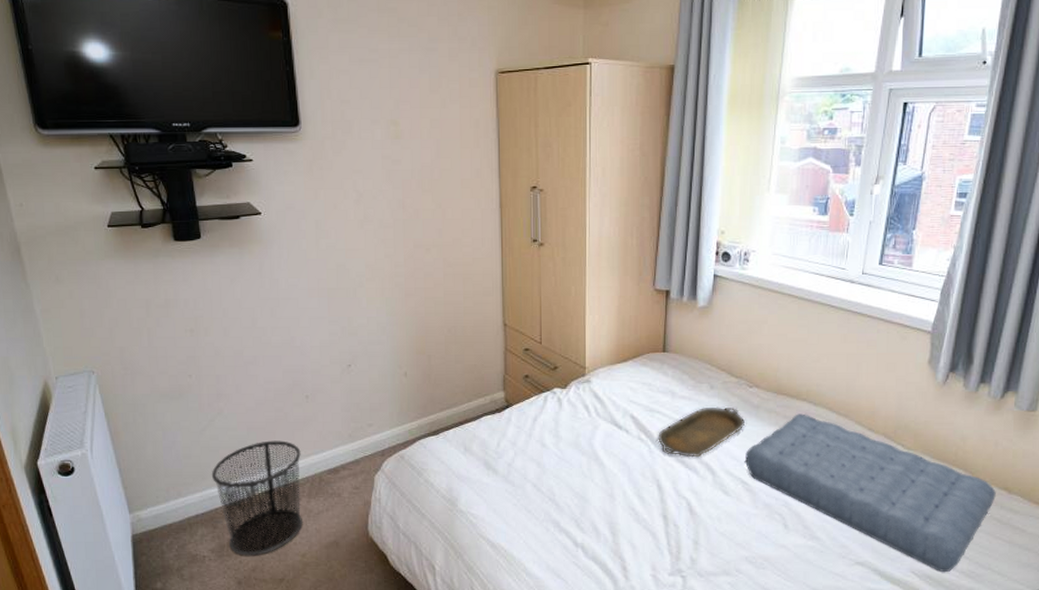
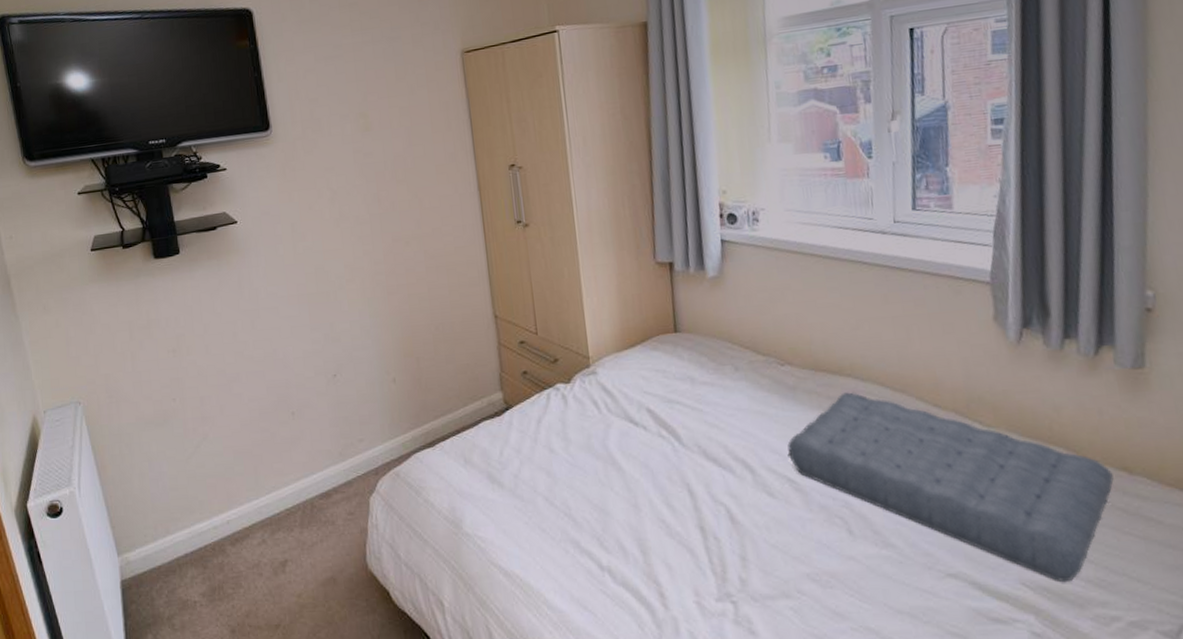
waste bin: present [211,440,304,556] -> none [199,464,297,599]
serving tray: present [658,406,746,458] -> none [681,390,782,455]

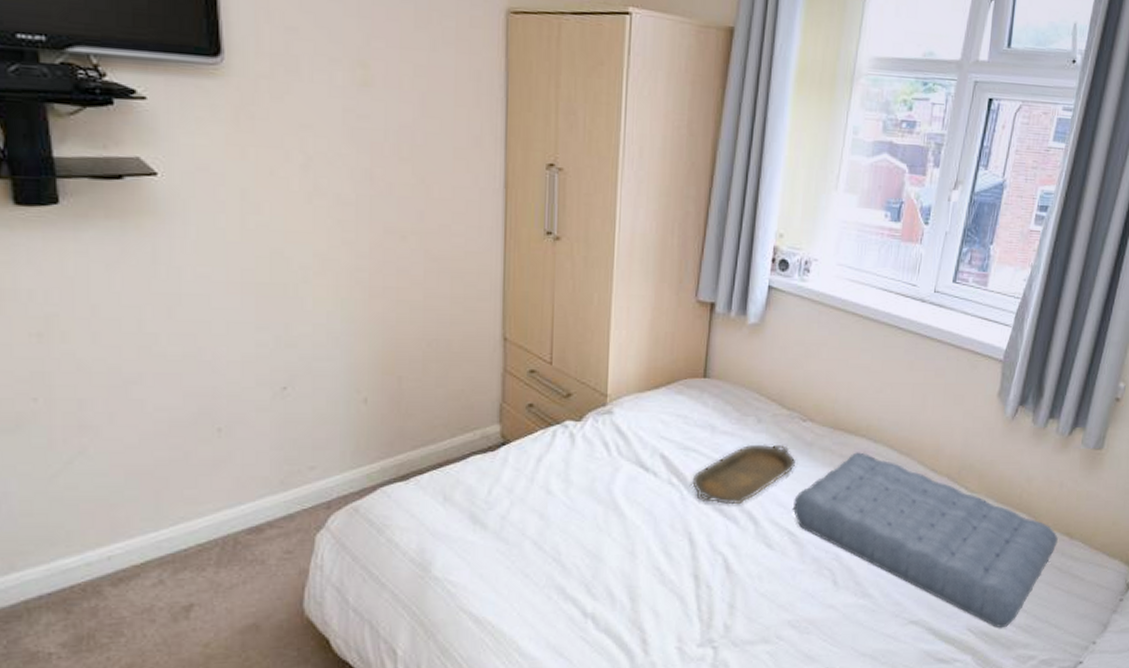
serving tray: none [681,390,782,455] -> present [692,444,797,505]

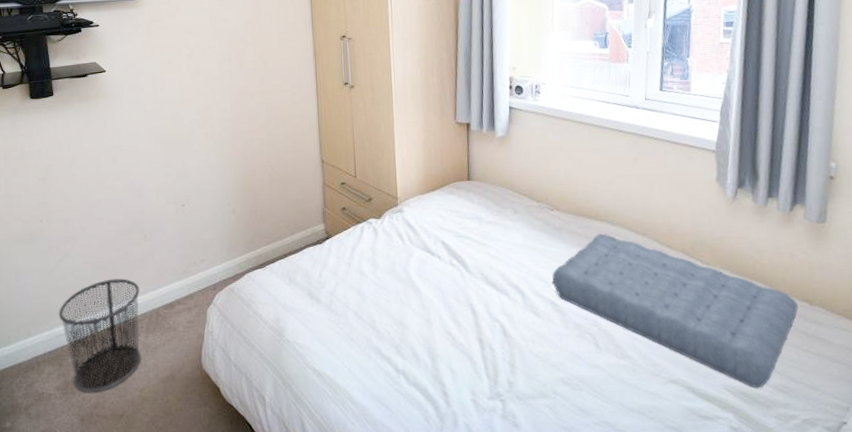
waste bin: none [65,490,208,650] -> present [58,278,142,393]
serving tray: present [692,444,797,505] -> none [468,229,550,281]

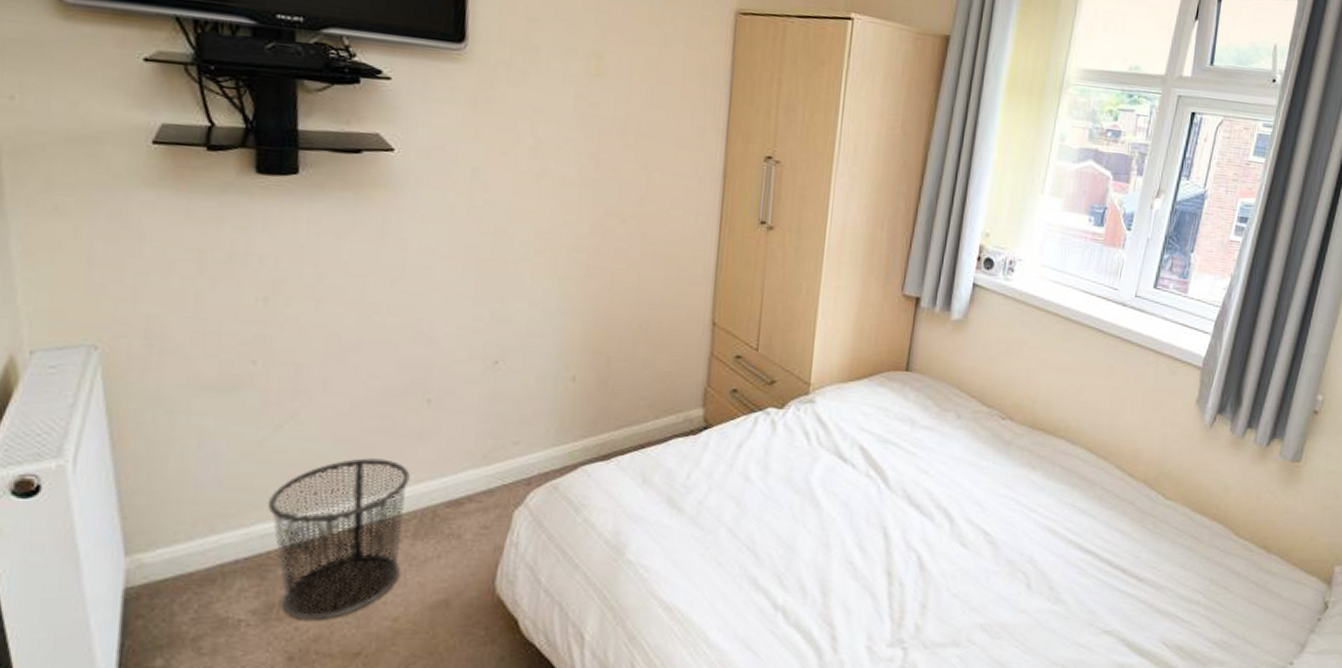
cushion: present [552,234,798,388] -> none [989,453,1255,643]

